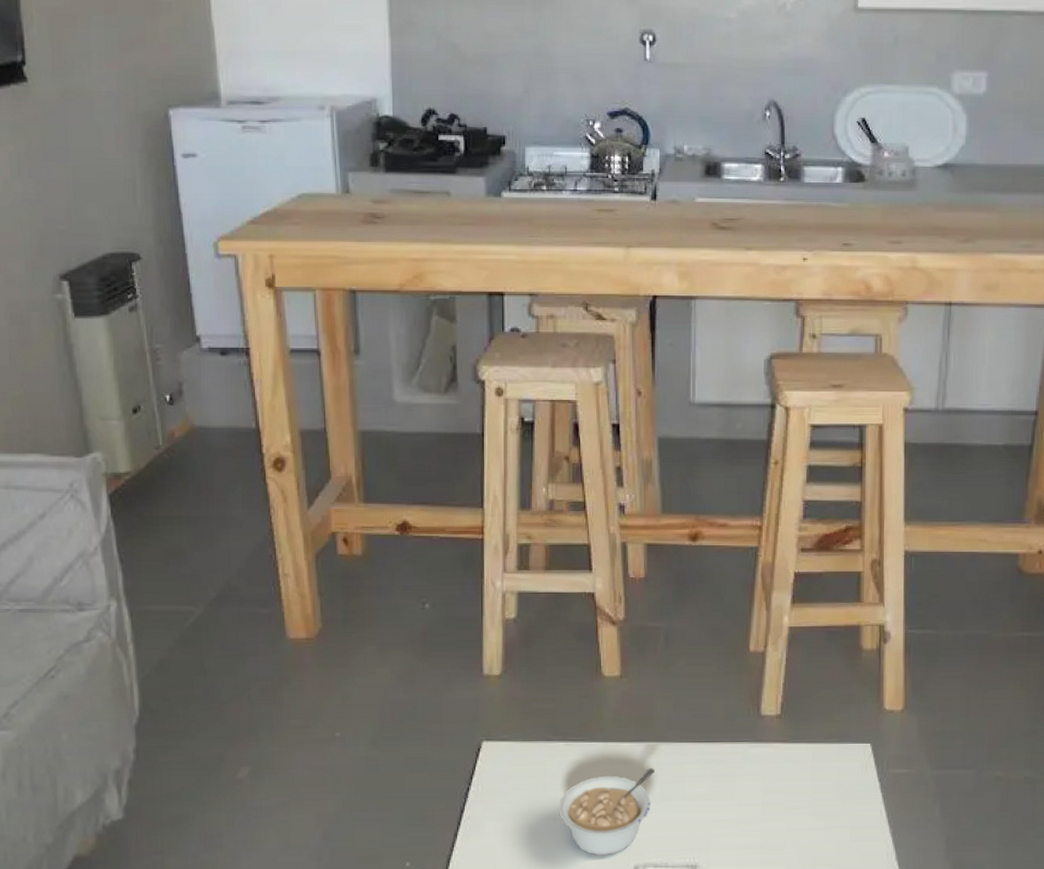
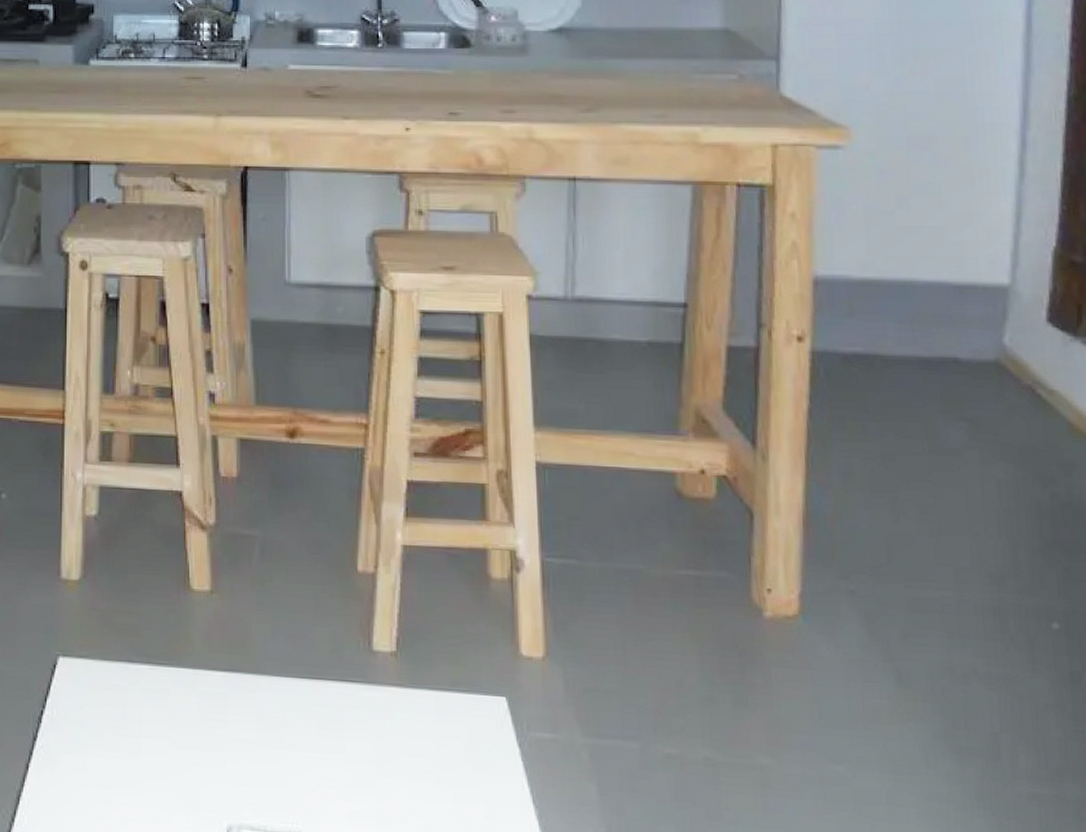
legume: present [558,768,655,855] -> none [140,705,250,809]

